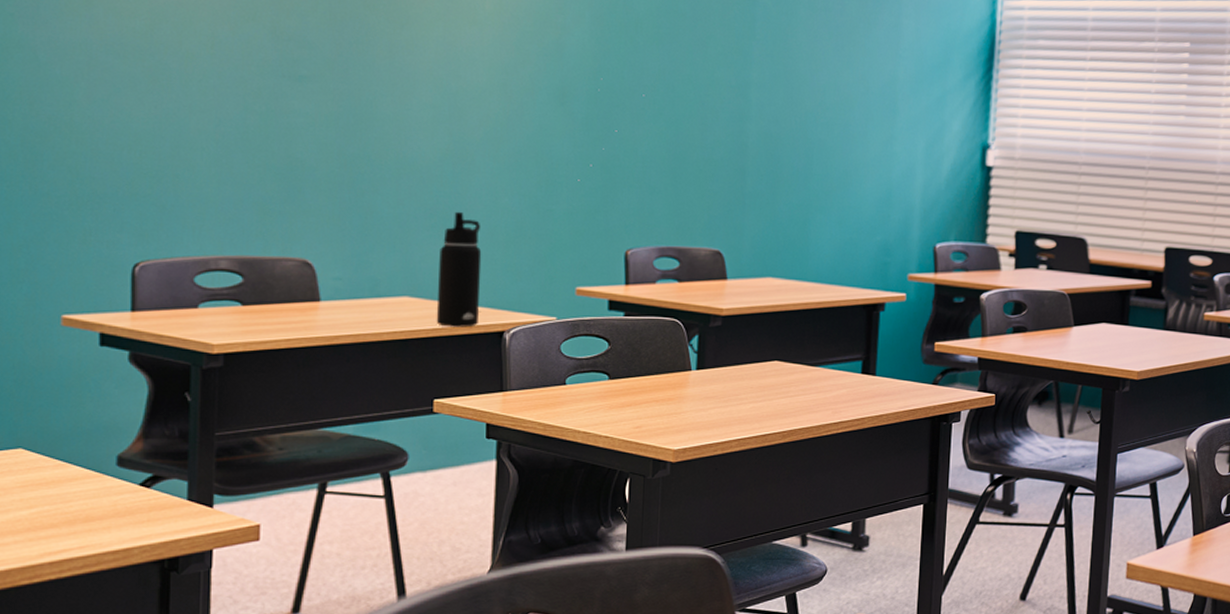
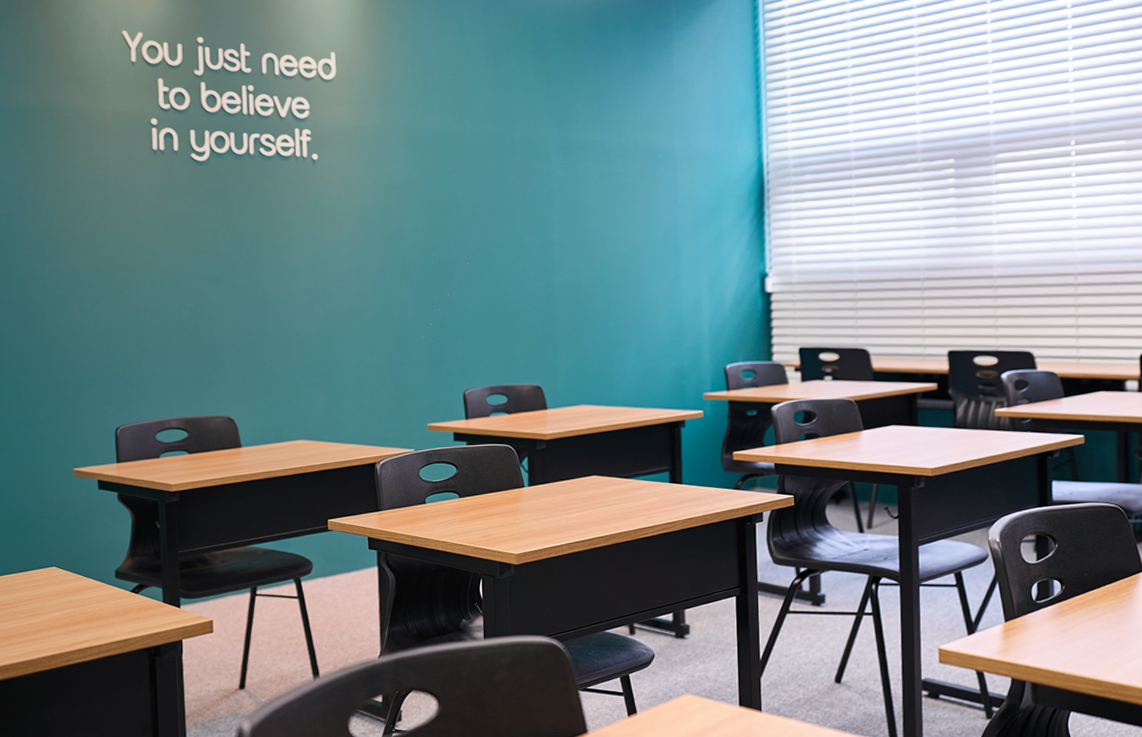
water bottle: present [436,211,482,328] -> none [323,370,356,462]

